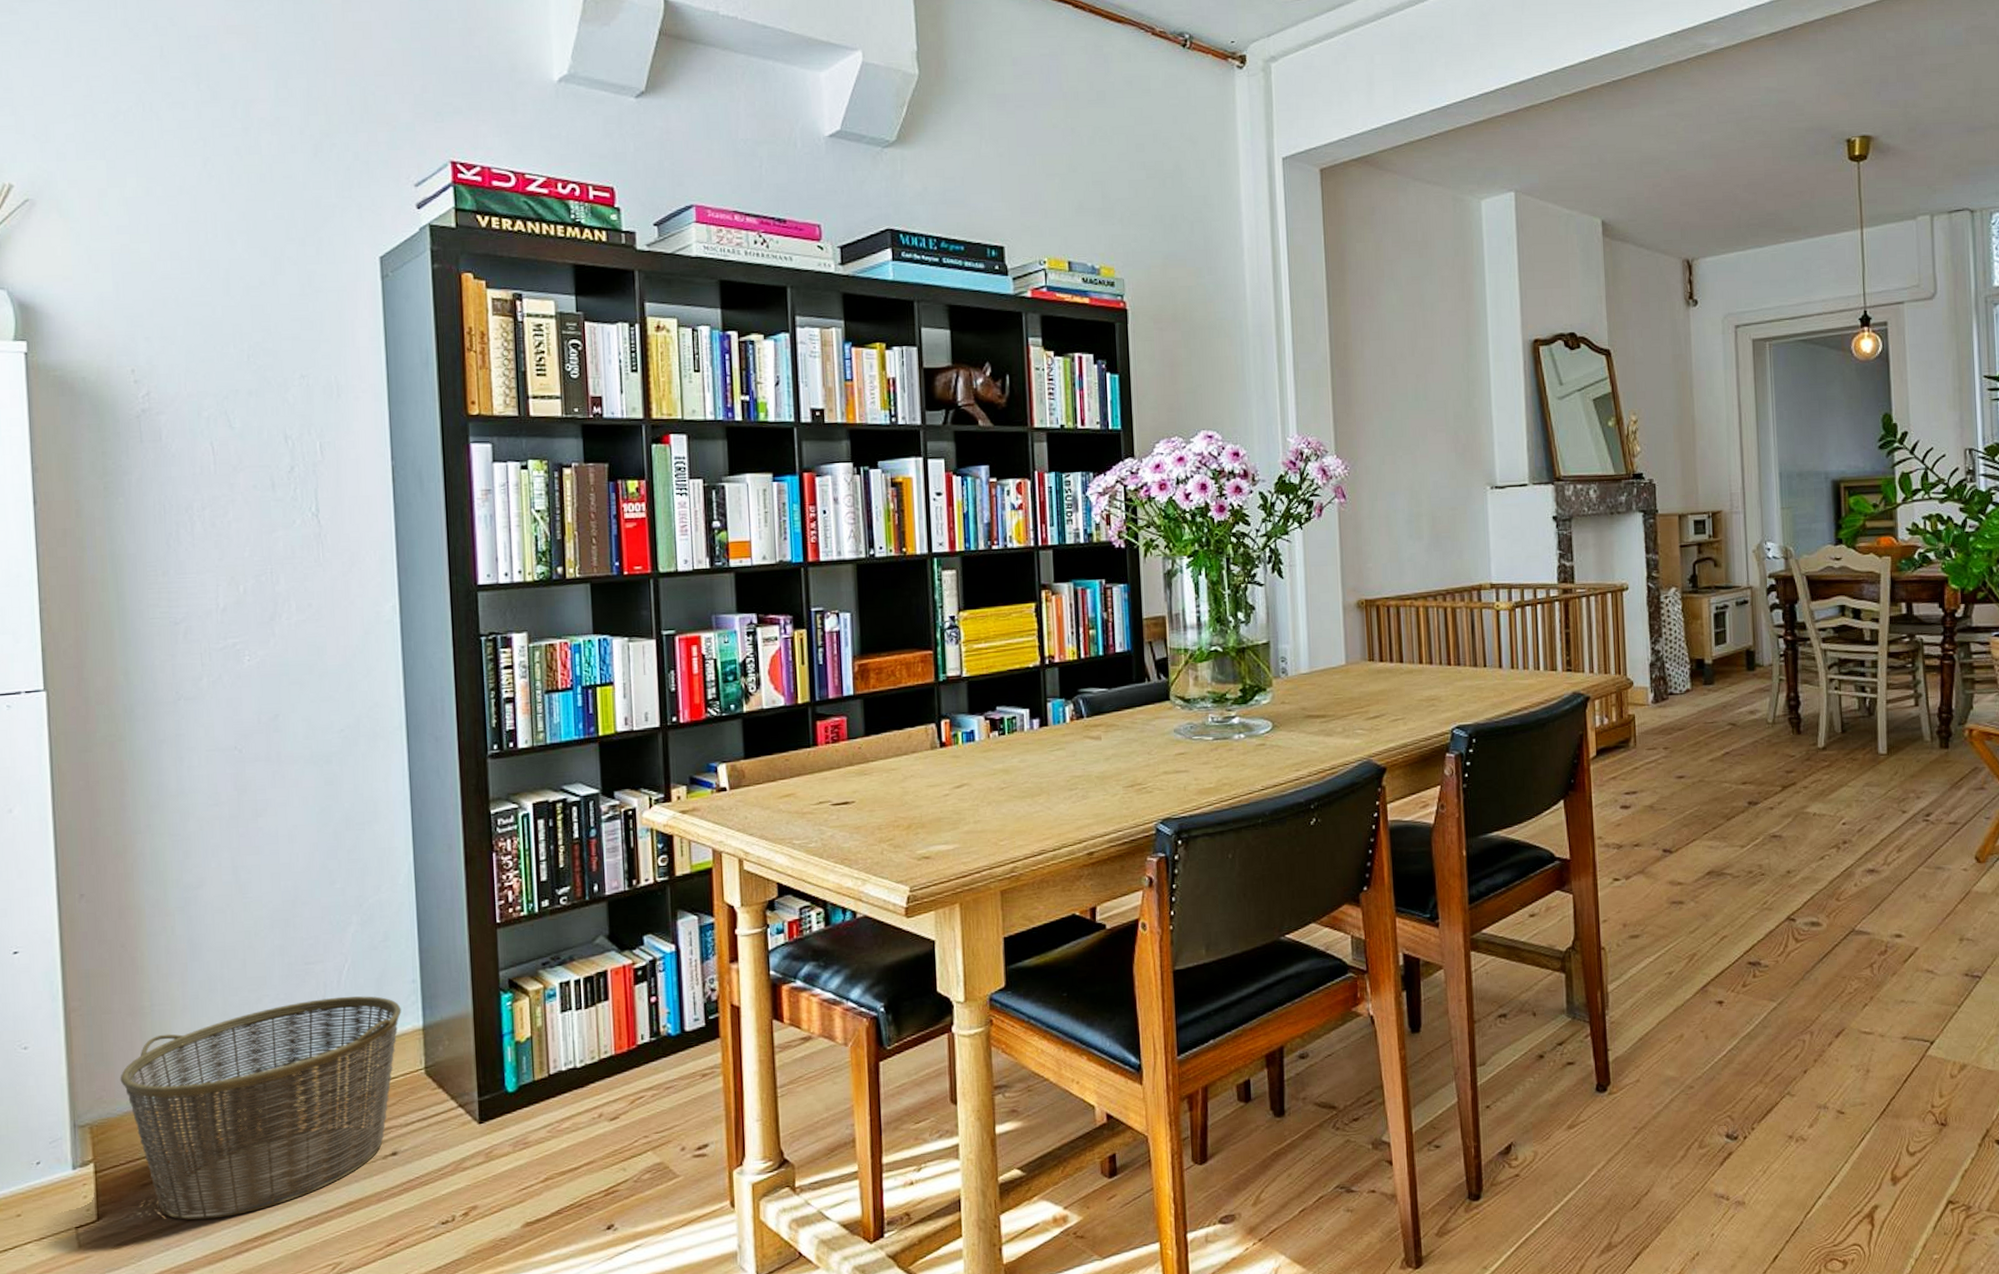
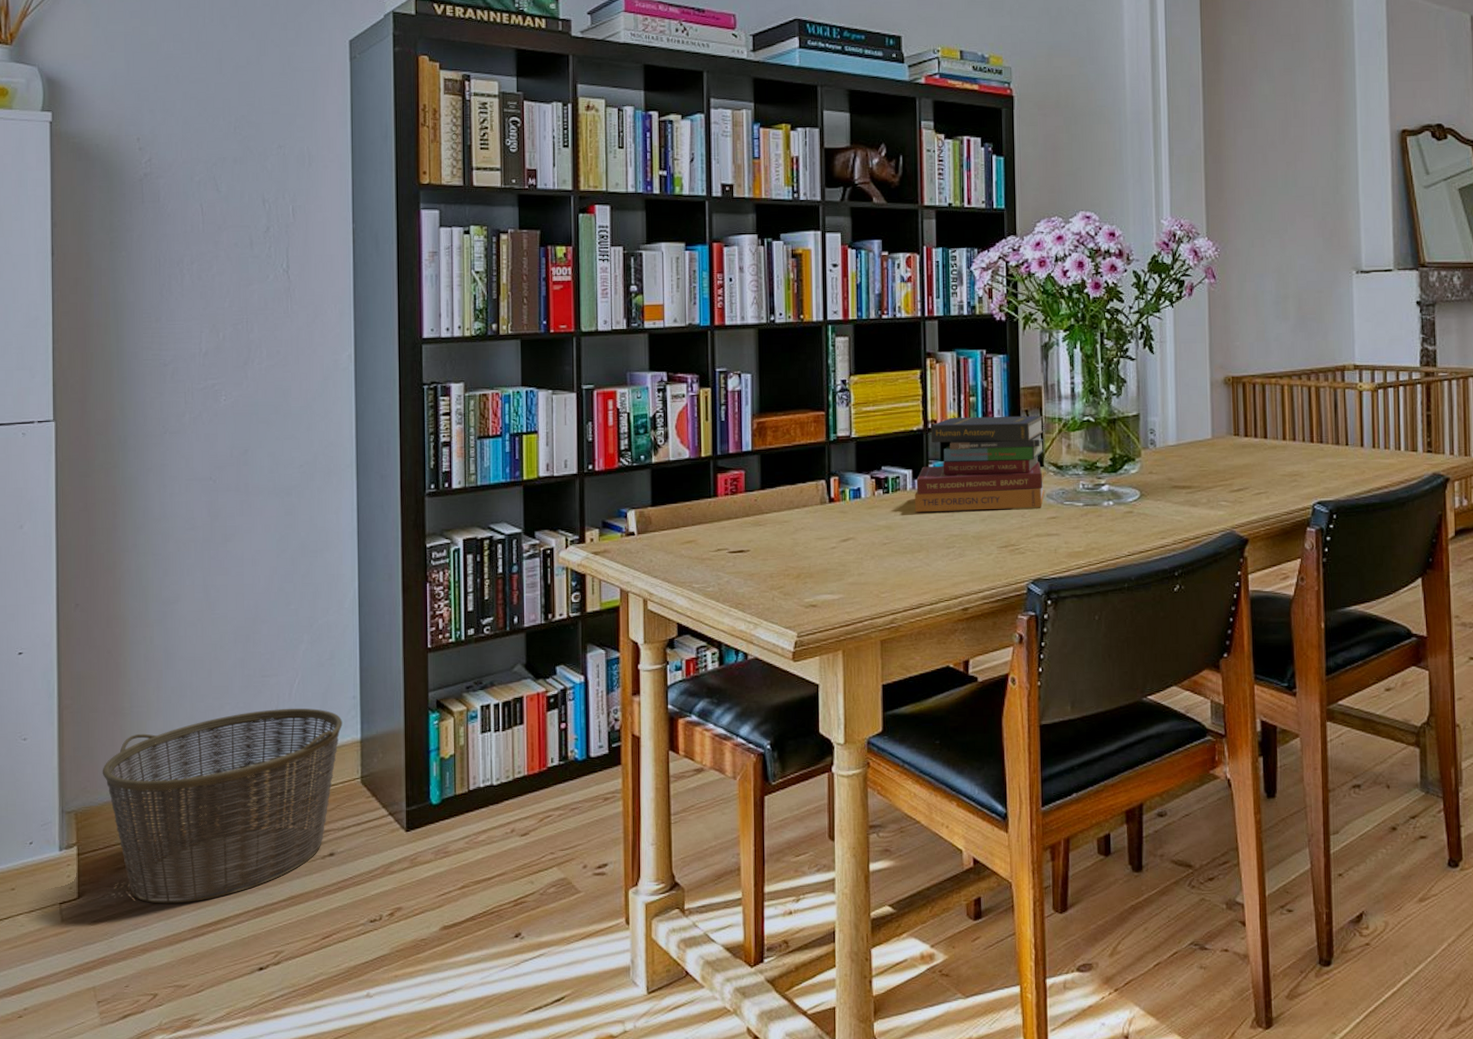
books: none [1033,646,1172,754] -> present [915,415,1045,513]

